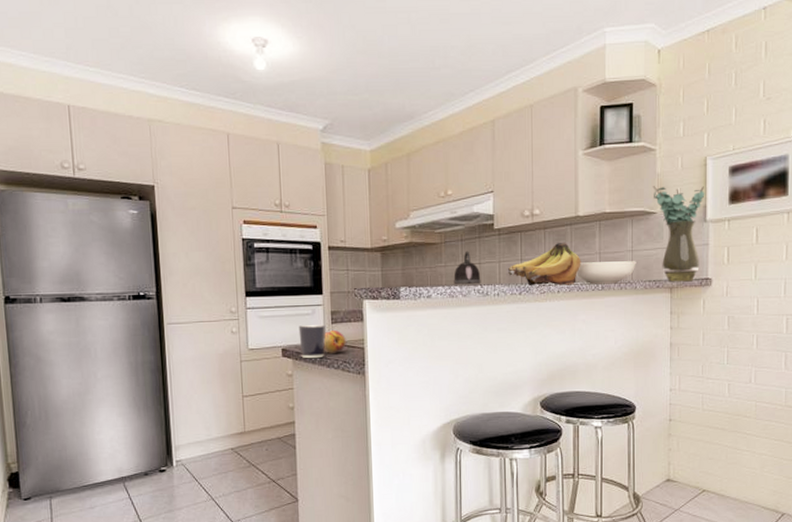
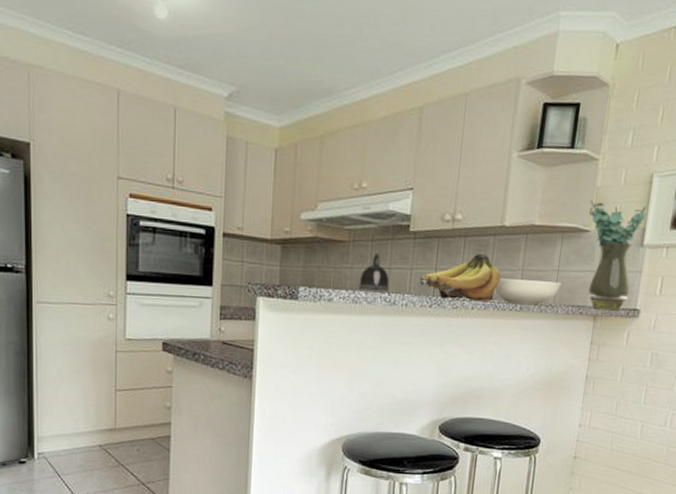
mug: present [298,325,327,359] -> none [182,318,214,357]
fruit: present [323,330,346,353] -> none [209,327,234,353]

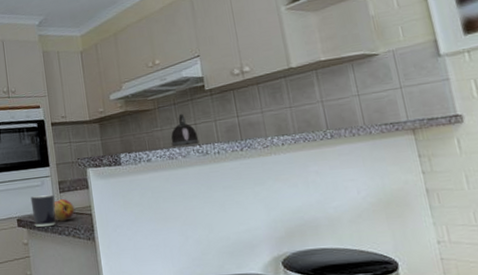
mug: none [182,318,214,357] -> present [30,194,56,228]
fruit: none [209,327,234,353] -> present [54,199,75,221]
fruit: present [419,254,502,303] -> none [224,95,304,142]
bowl: present [493,278,561,306] -> none [298,105,367,134]
vase: present [588,200,646,311] -> none [369,21,444,124]

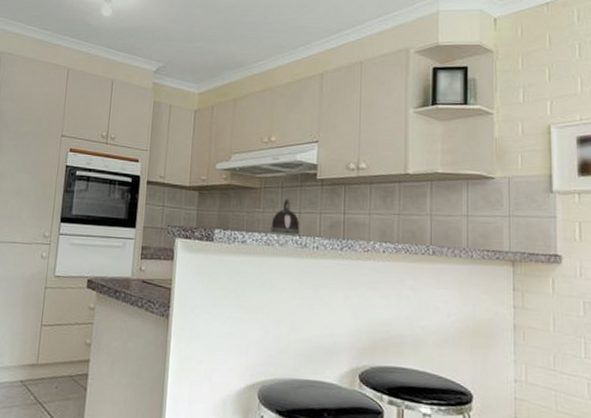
mug: present [30,194,56,228] -> none [106,257,135,295]
fruit: present [54,199,75,221] -> none [129,266,154,291]

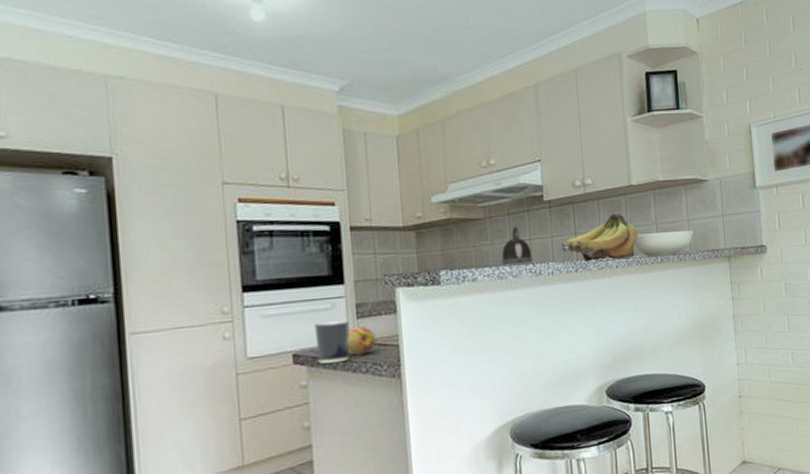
mug: none [106,257,135,295] -> present [314,320,351,365]
fruit: none [129,266,154,291] -> present [347,326,376,355]
fruit: none [328,200,410,246] -> present [561,214,638,263]
bowl: none [403,223,472,250] -> present [633,230,694,258]

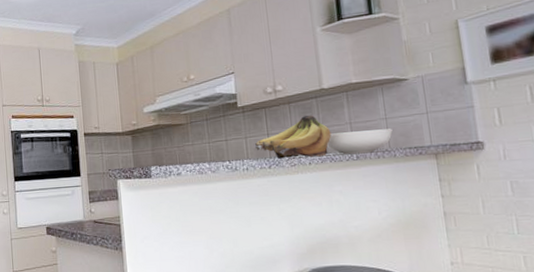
mug: present [314,320,351,365] -> none [60,204,85,236]
fruit: present [347,326,376,355] -> none [83,209,104,230]
kettle: present [501,226,533,265] -> none [201,129,229,162]

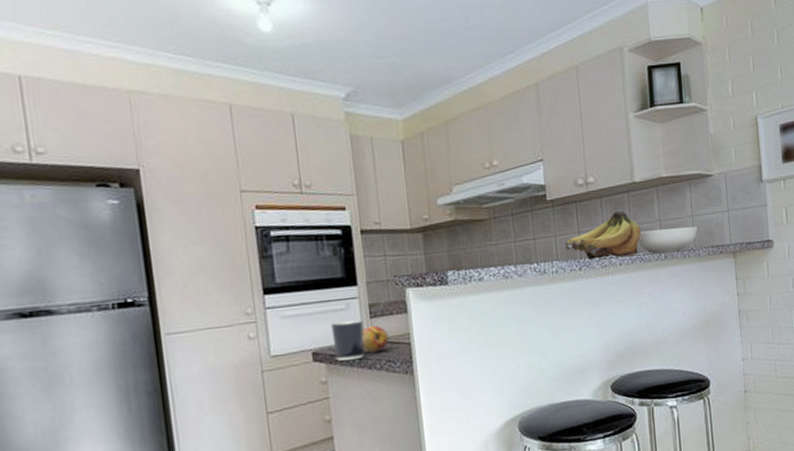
mug: none [60,204,85,236] -> present [330,320,365,362]
fruit: none [83,209,104,230] -> present [362,326,389,353]

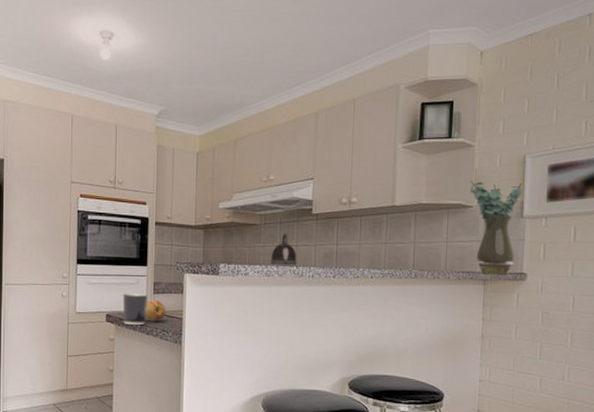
kettle: none [506,226,537,265] -> present [270,233,297,266]
fruit: present [564,211,642,261] -> none [323,230,396,272]
bowl: present [636,226,698,255] -> none [389,250,451,273]
vase: none [707,146,760,247] -> present [470,181,523,275]

